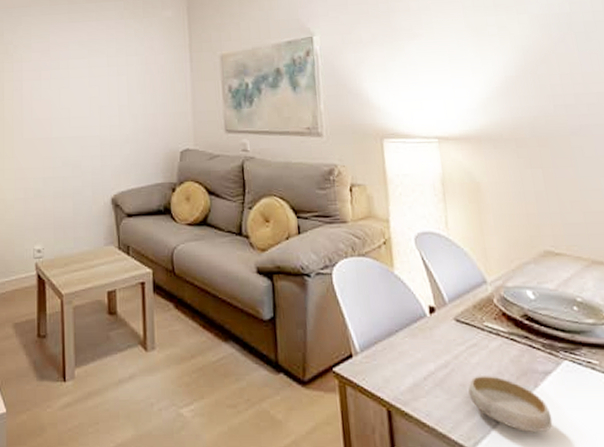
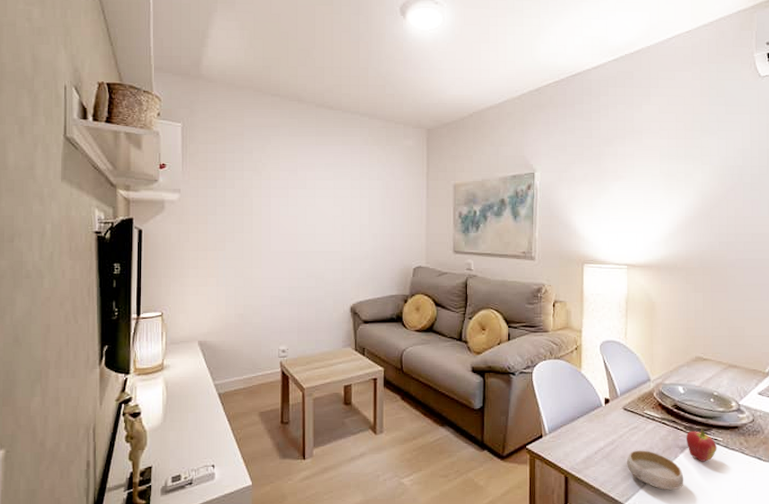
fruit: none [546,347,593,393] -> present [686,428,717,462]

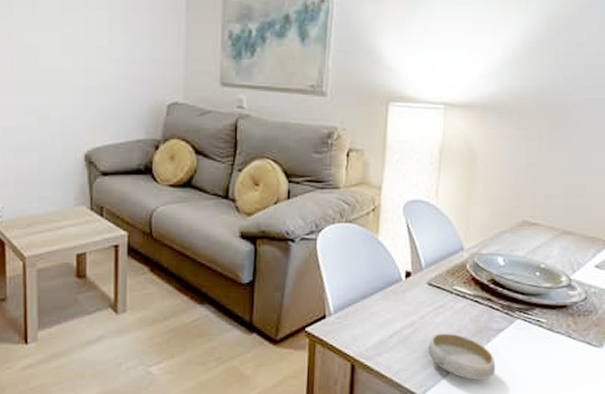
fruit: present [686,428,717,462] -> none [502,307,539,347]

